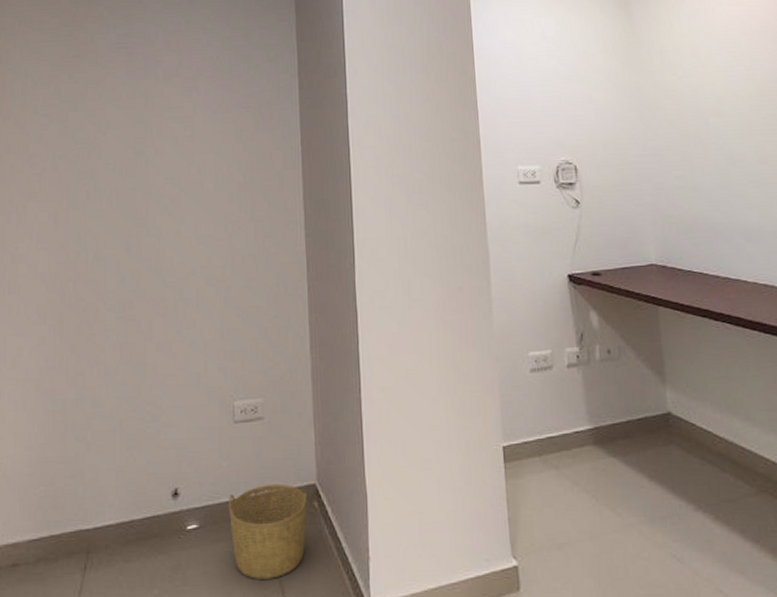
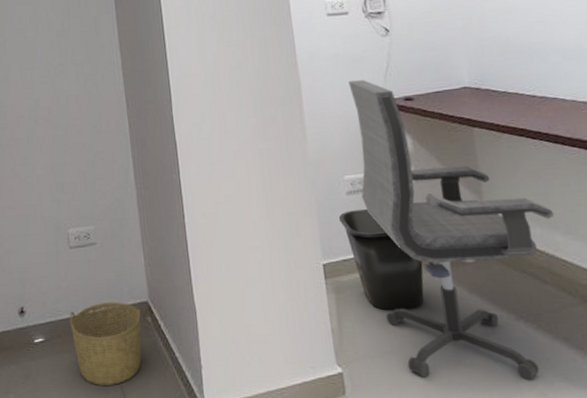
waste bin: none [521,387,605,497] -> present [338,208,424,310]
office chair: none [537,252,735,576] -> present [348,80,555,381]

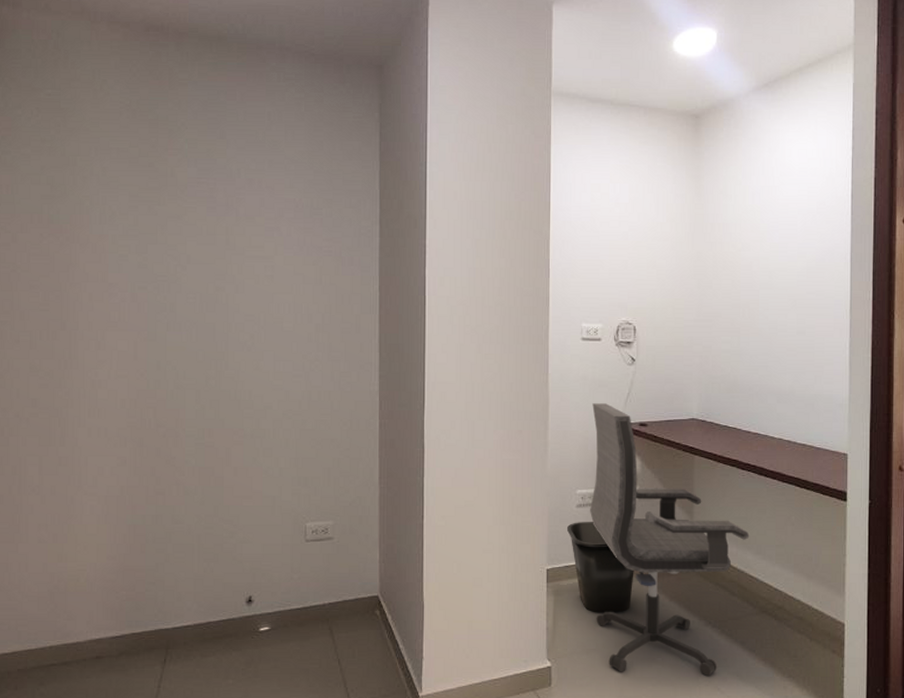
basket: present [69,302,142,387] -> none [298,595,371,674]

